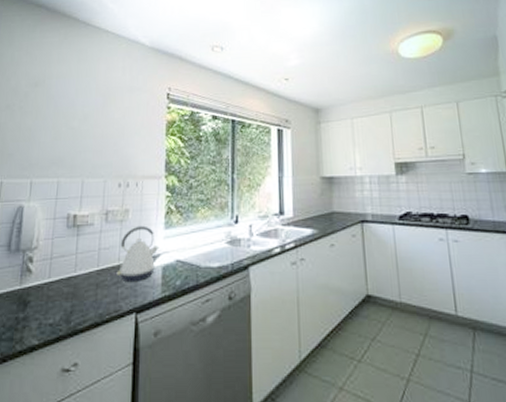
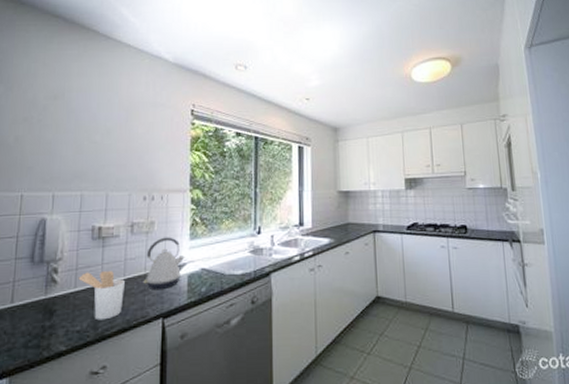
utensil holder: none [52,261,98,314] -> present [78,271,125,321]

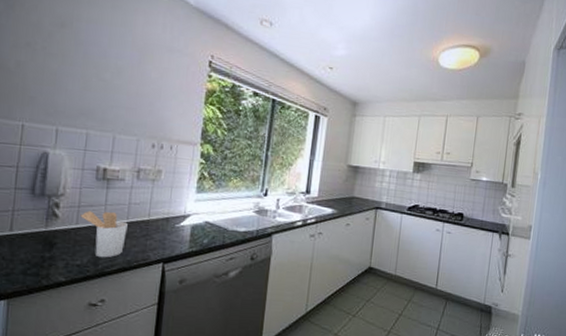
kettle: present [143,237,185,290] -> none [146,186,190,237]

